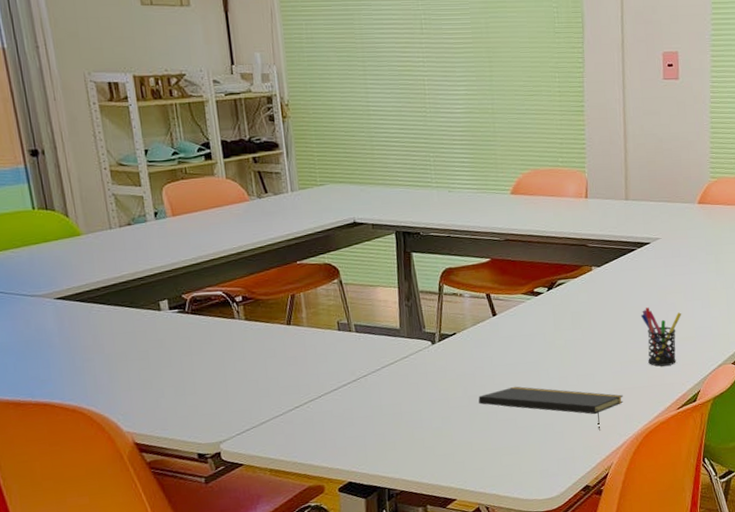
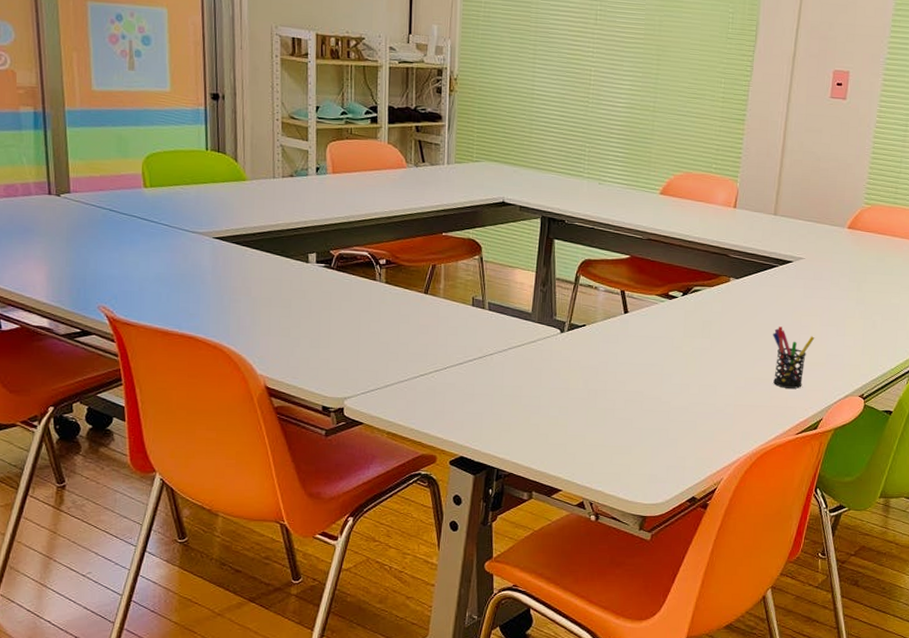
notepad: present [478,386,623,431] -> none [598,386,743,444]

